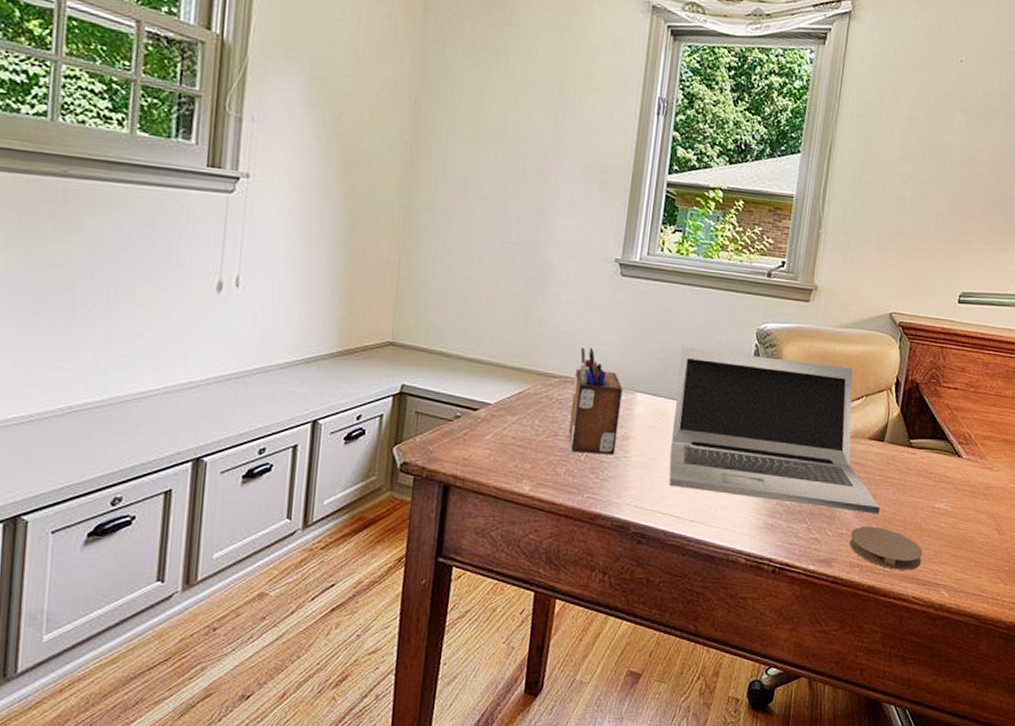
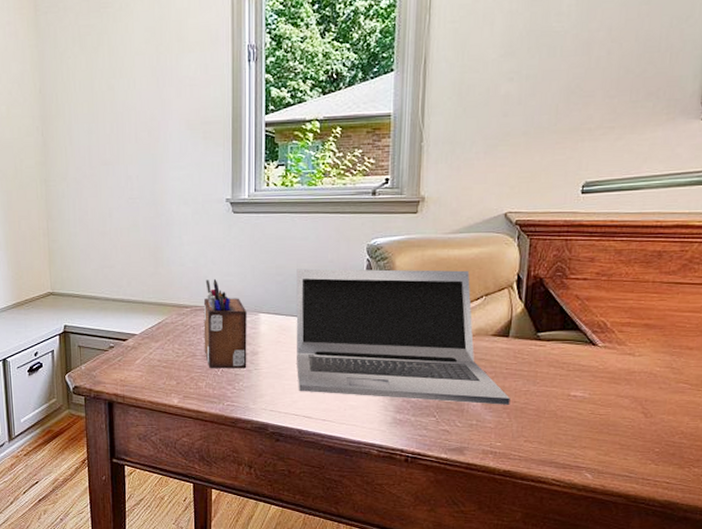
coaster: present [849,526,922,570] -> none [480,416,560,455]

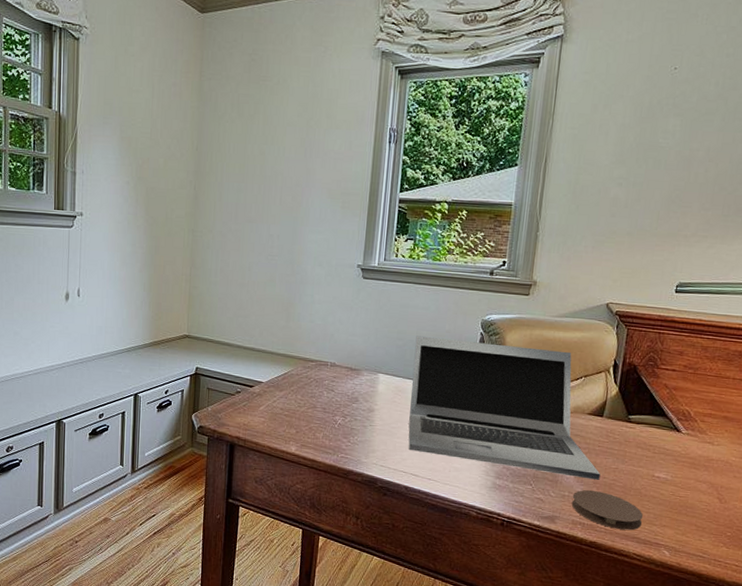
desk organizer: present [203,278,247,369] -> none [324,337,367,424]
coaster: none [480,416,560,455] -> present [571,490,643,530]

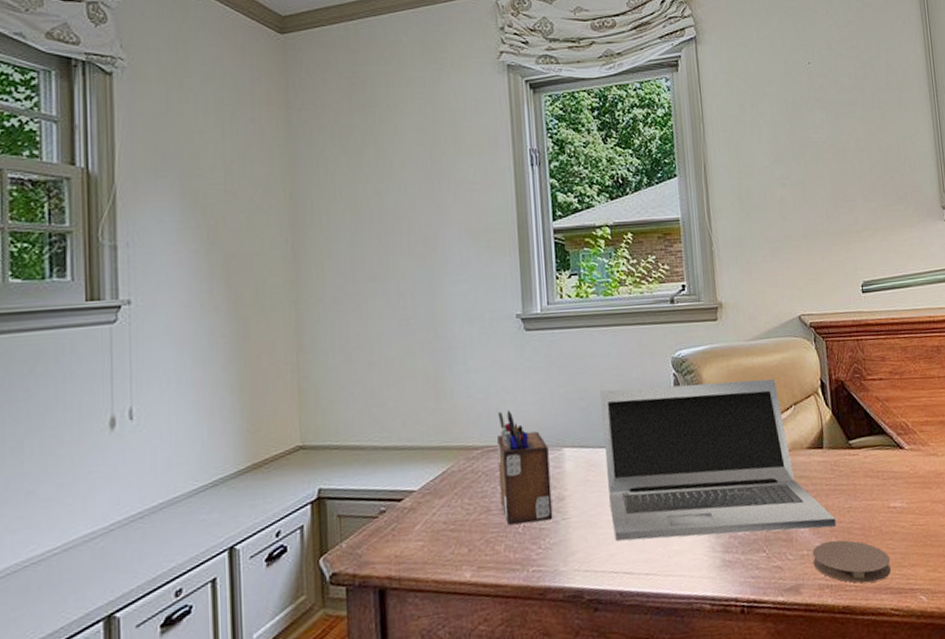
desk organizer: none [324,337,367,424] -> present [496,410,553,526]

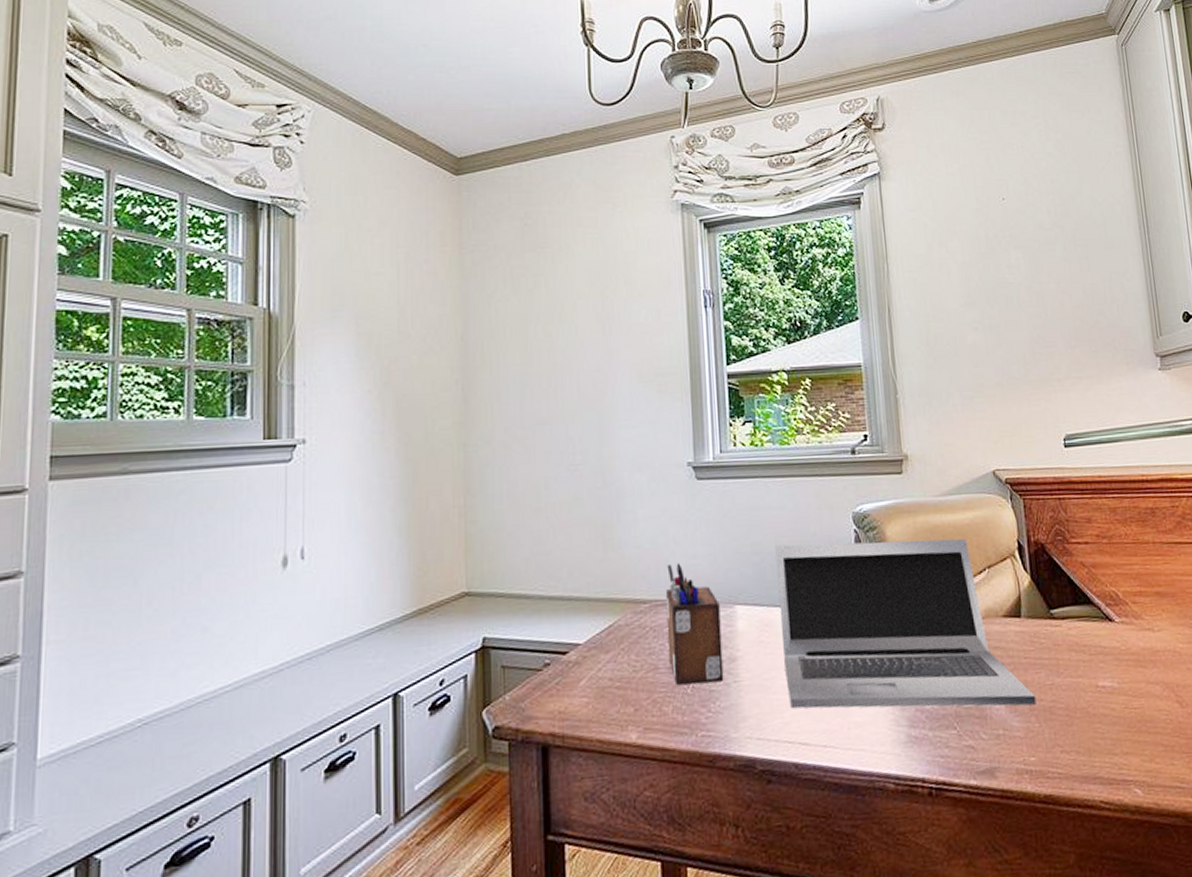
coaster: present [812,540,891,584] -> none [1009,720,1100,771]

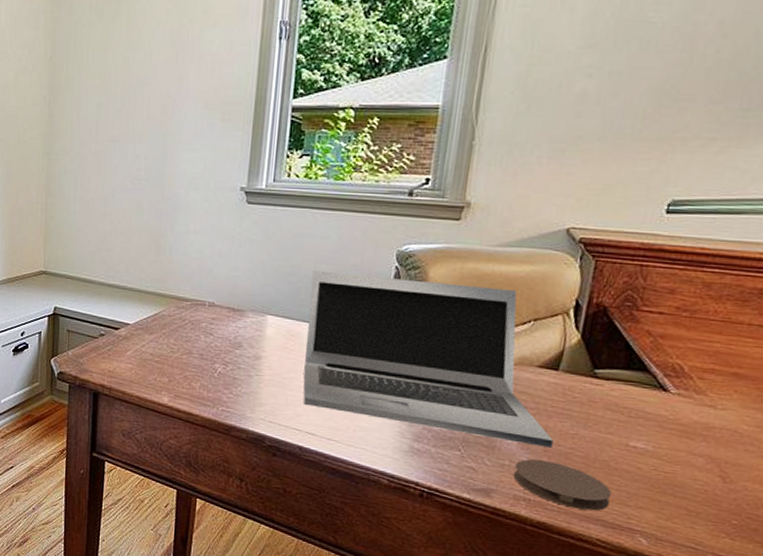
desk organizer: present [665,562,724,686] -> none [201,272,253,373]
coaster: none [1009,720,1100,771] -> present [513,459,611,511]

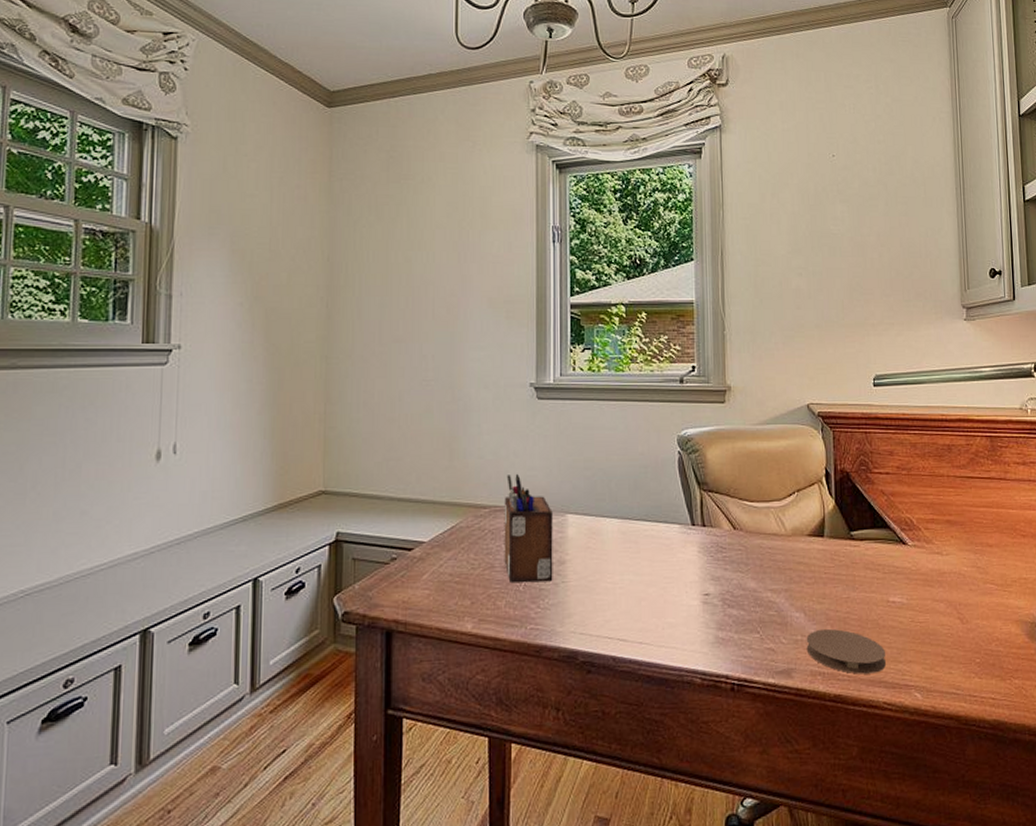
desk organizer: none [201,272,253,373] -> present [504,473,553,584]
laptop: present [303,270,554,448] -> none [606,462,833,616]

